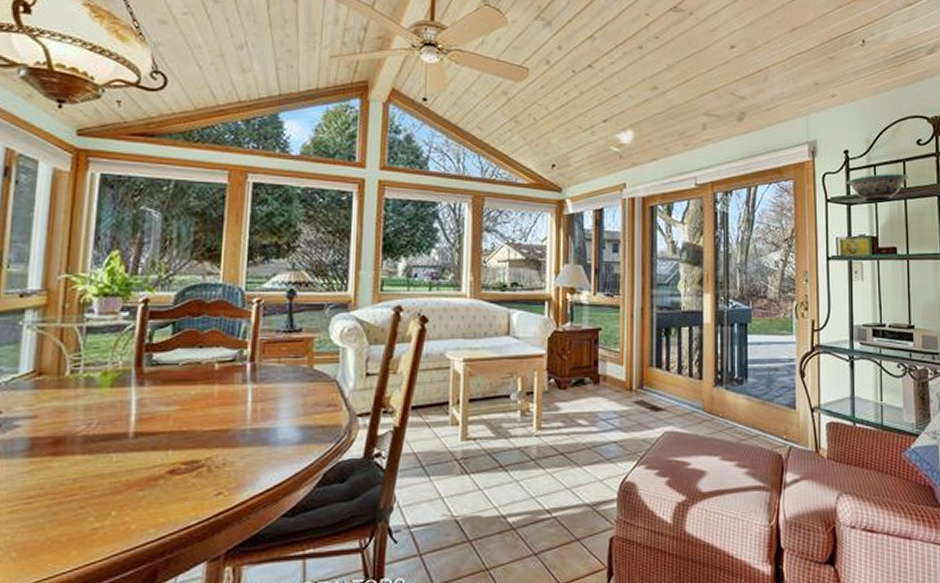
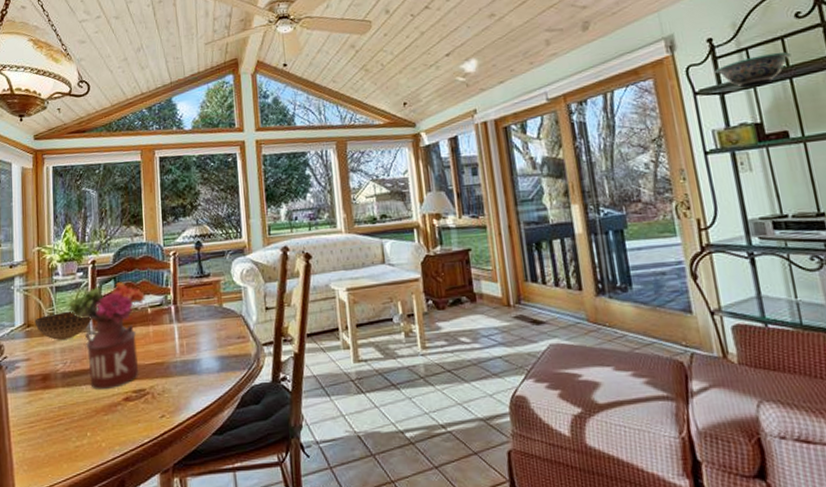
bowl: none [50,359,136,394] -> present [35,310,92,340]
flower arrangement: none [102,329,213,459] -> present [68,282,145,389]

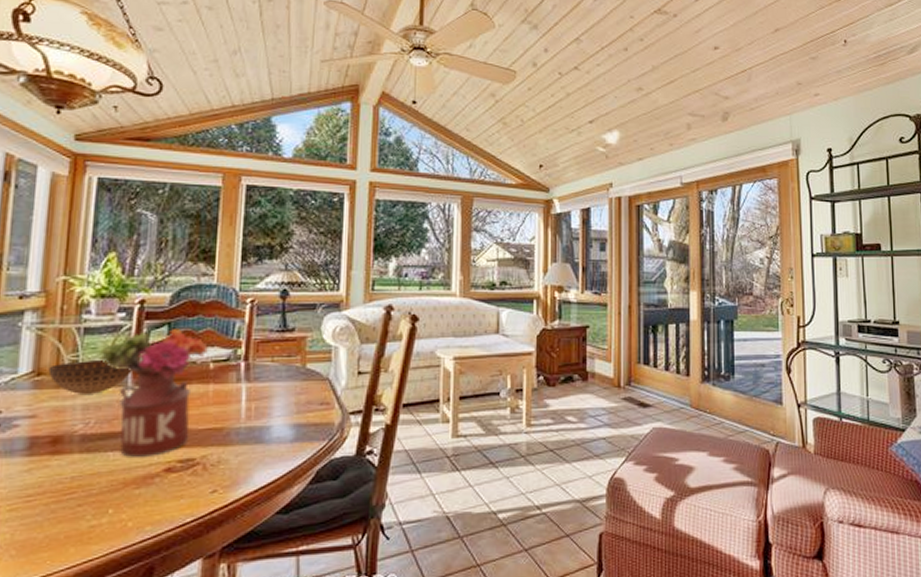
decorative bowl: present [715,52,792,88] -> none [830,171,892,200]

